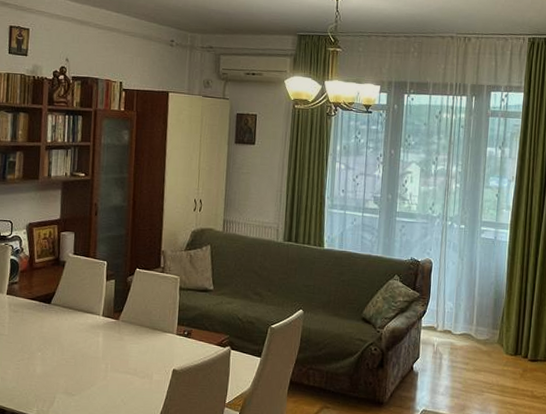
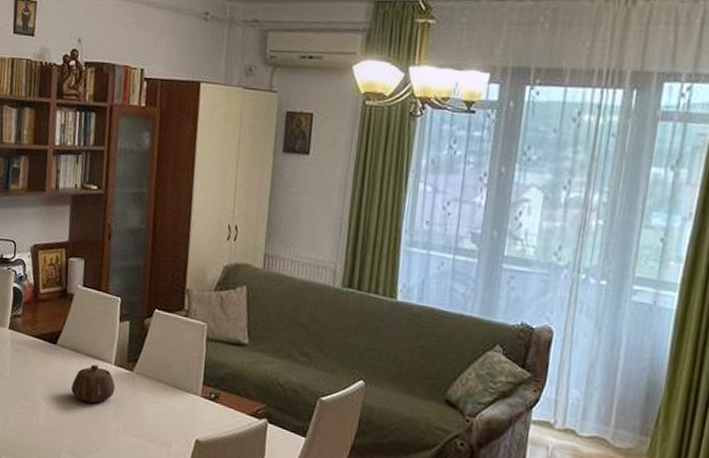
teapot: none [65,317,104,350] -> present [71,364,115,403]

